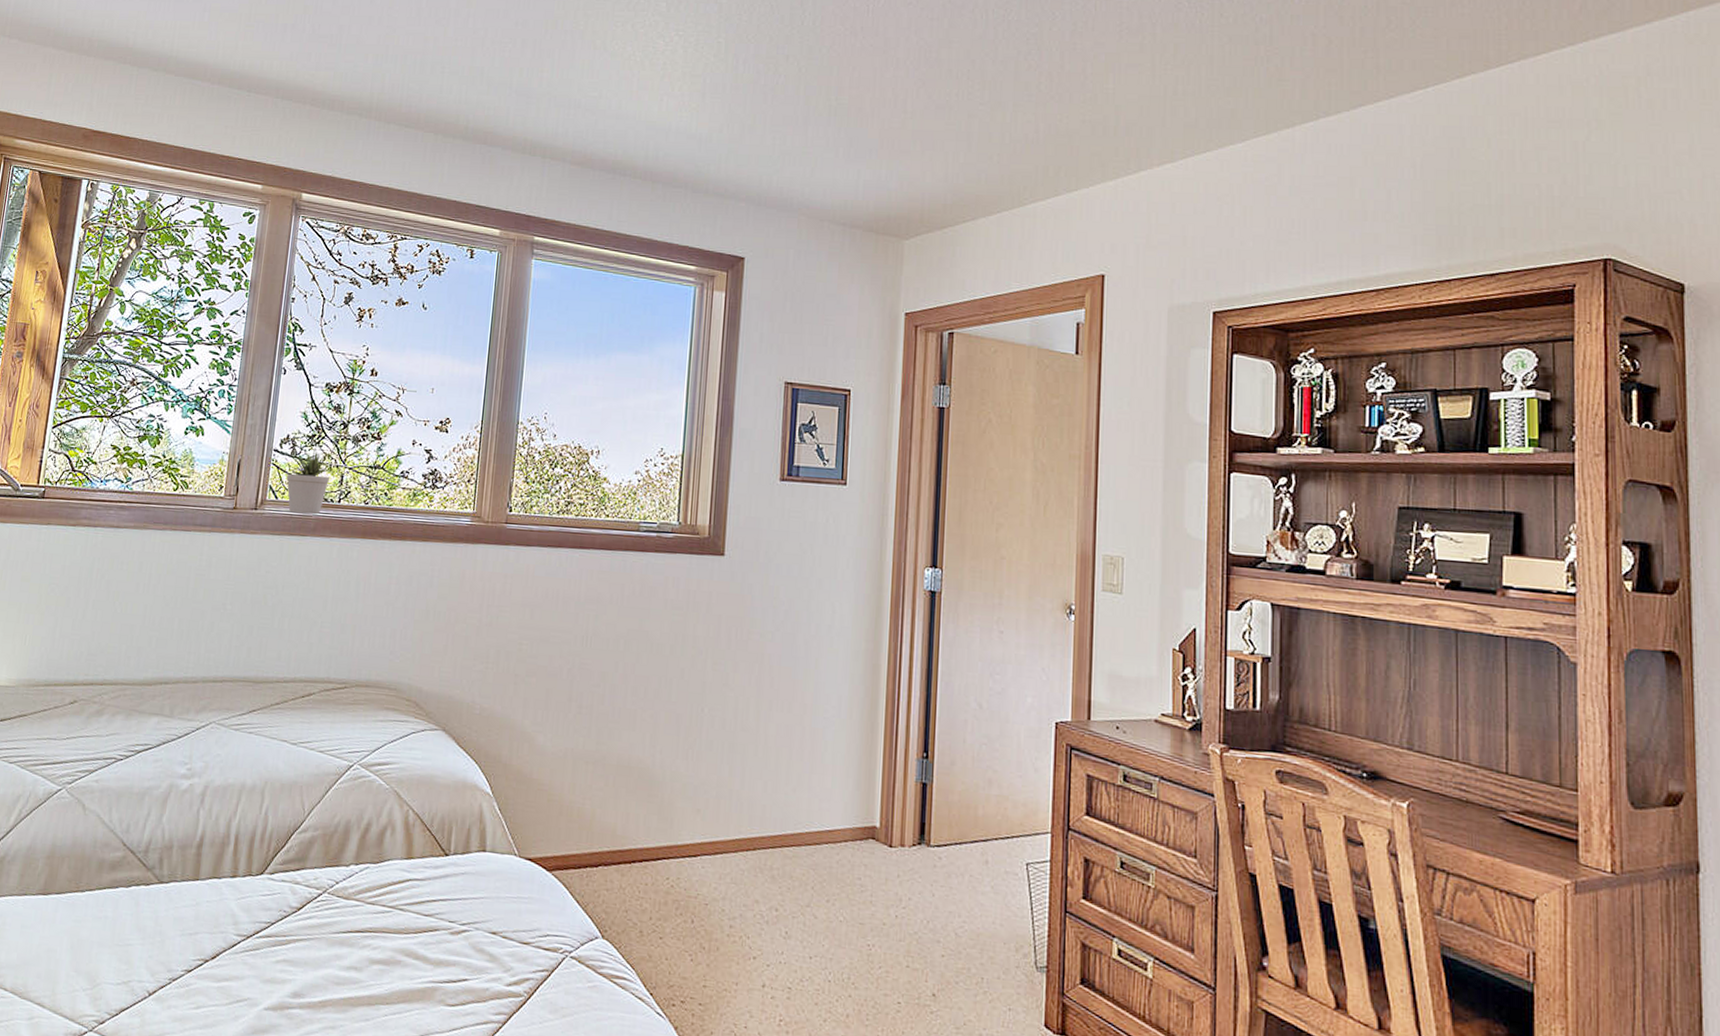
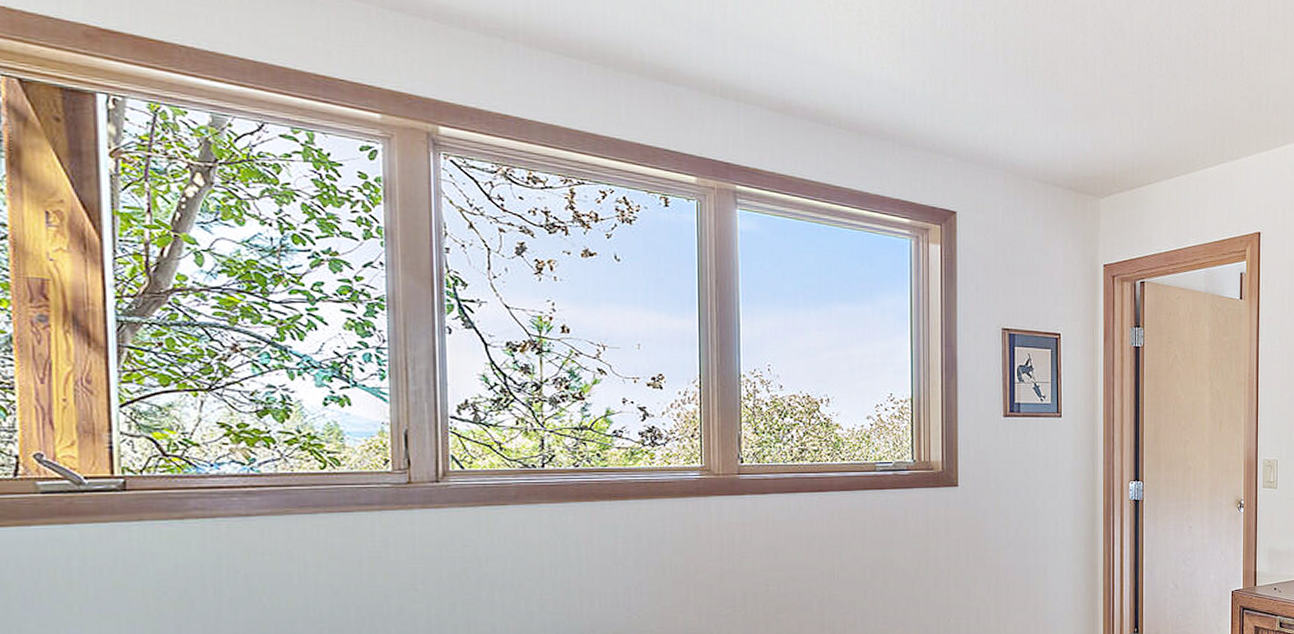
potted plant: present [286,449,331,515] -> none [472,413,528,482]

